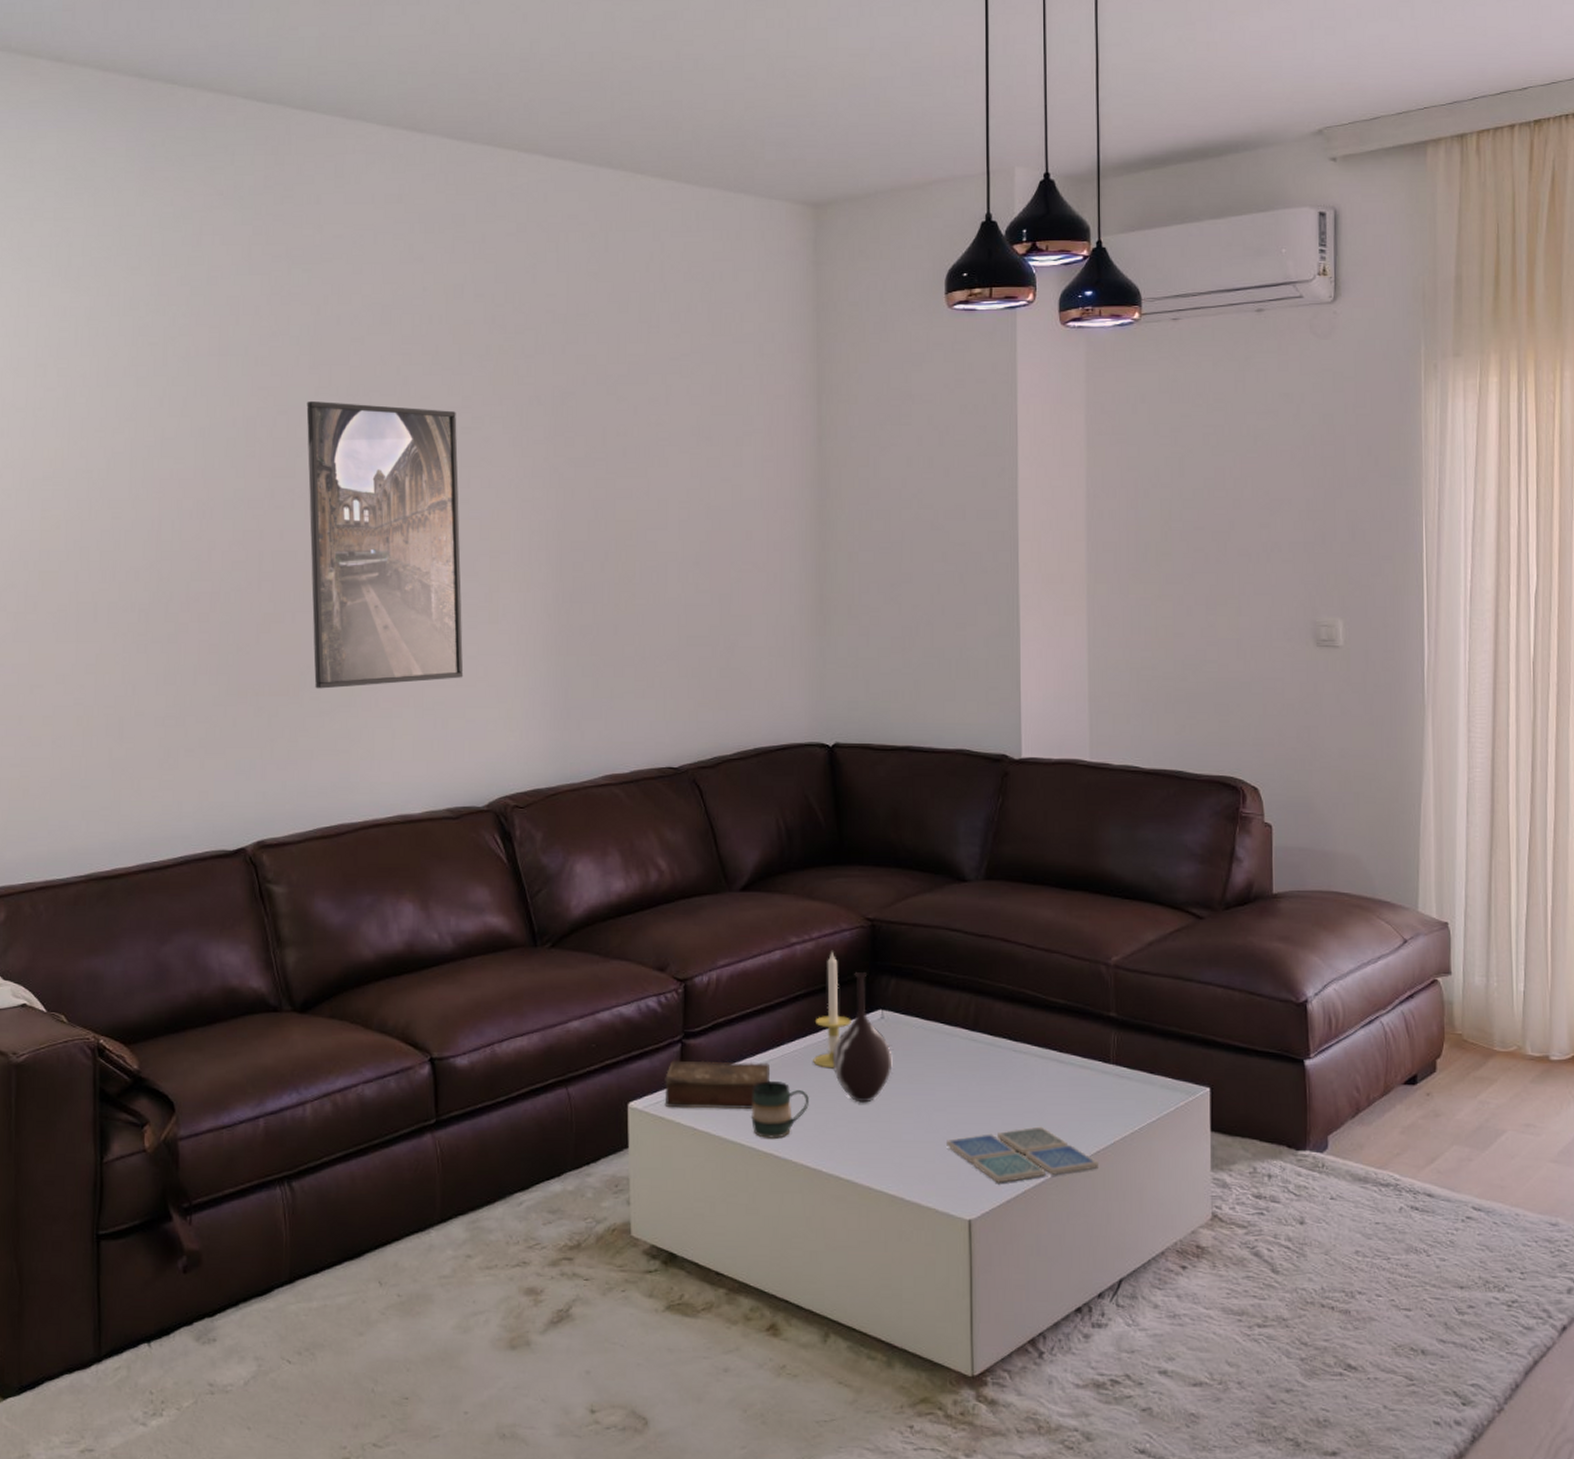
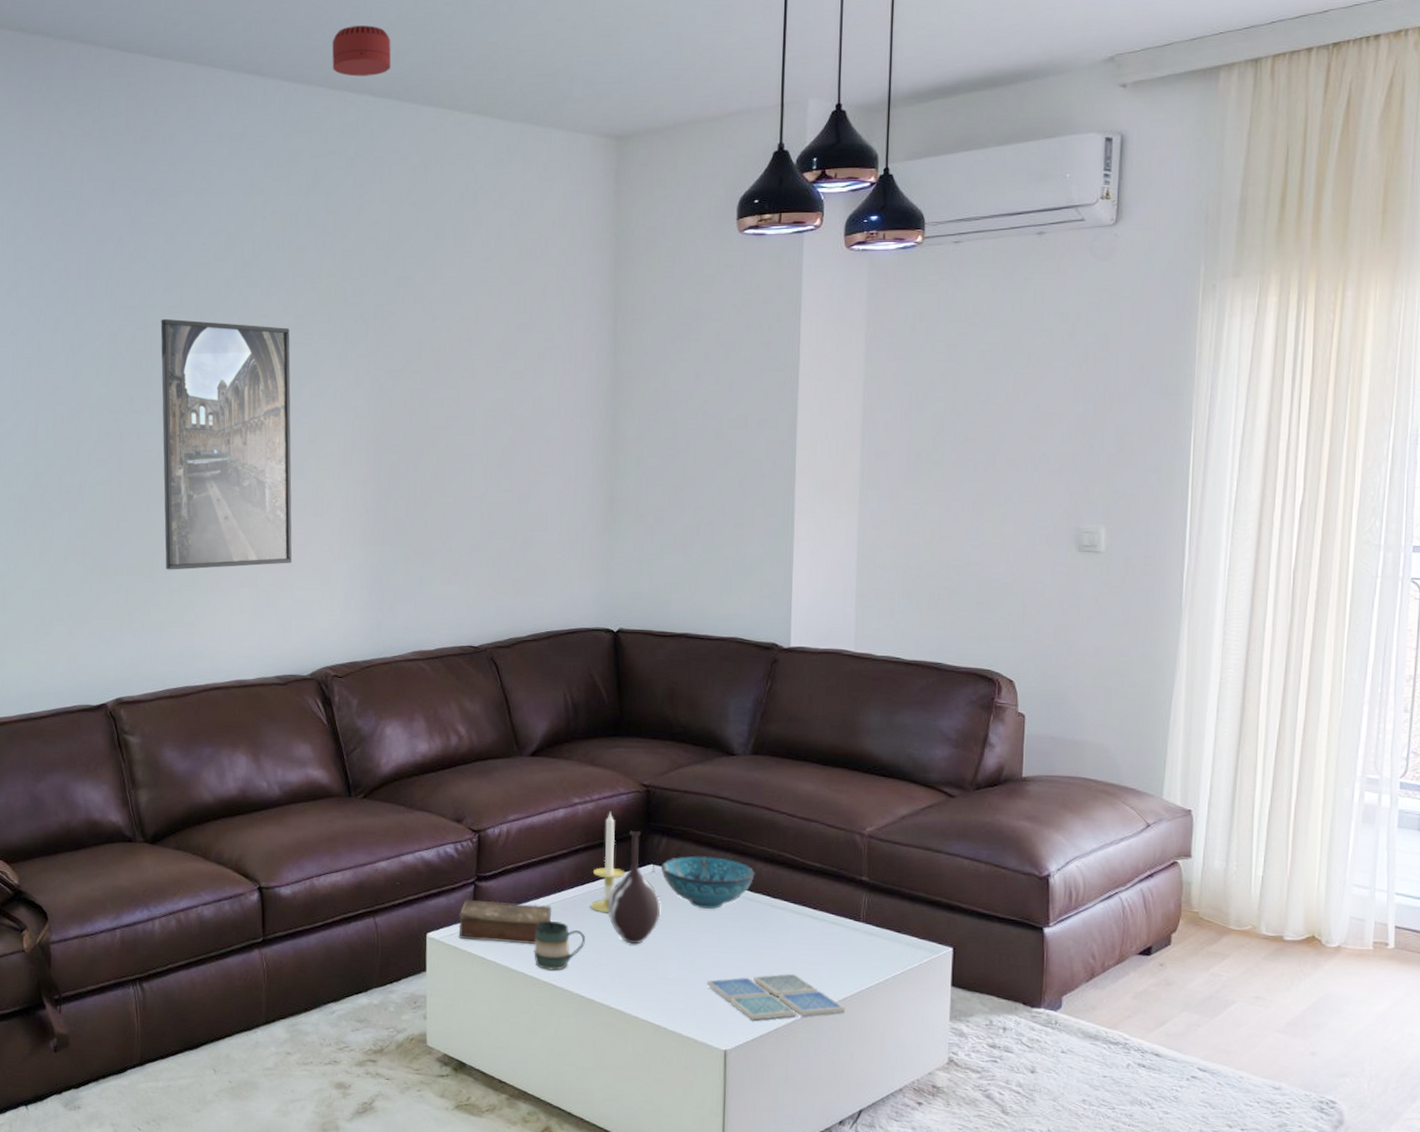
smoke detector: none [498,80,565,135] -> present [332,25,391,77]
decorative bowl: none [890,997,994,1058] -> present [660,855,755,910]

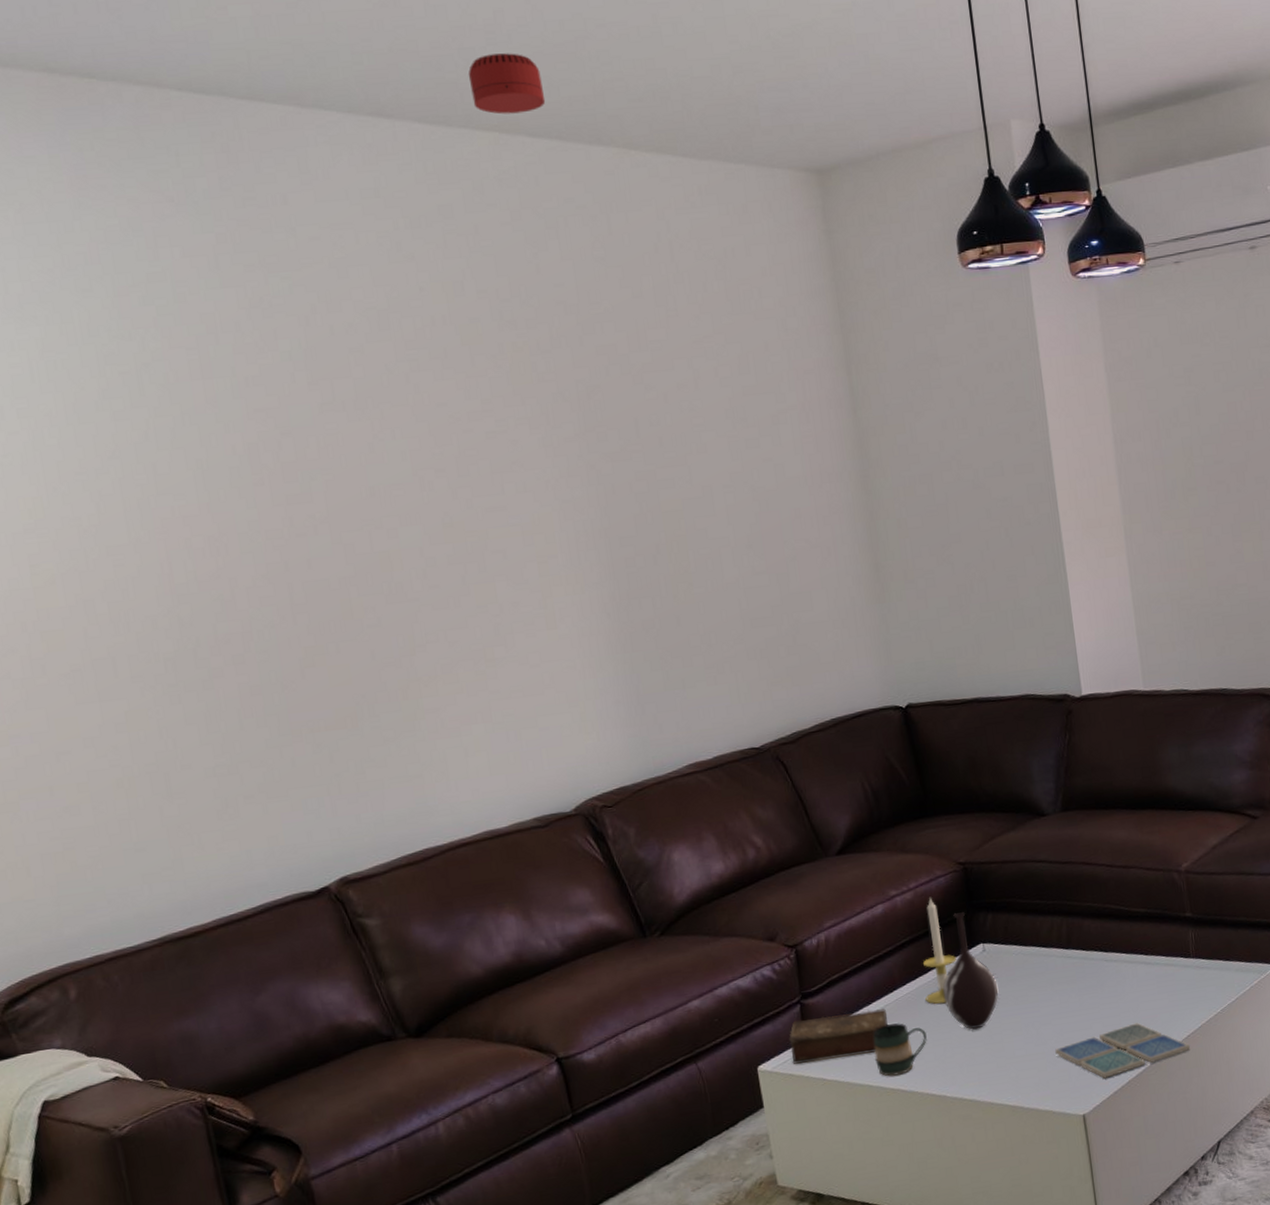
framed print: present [160,318,292,570] -> none [311,415,530,718]
decorative bowl: present [660,855,755,910] -> none [990,921,1085,978]

